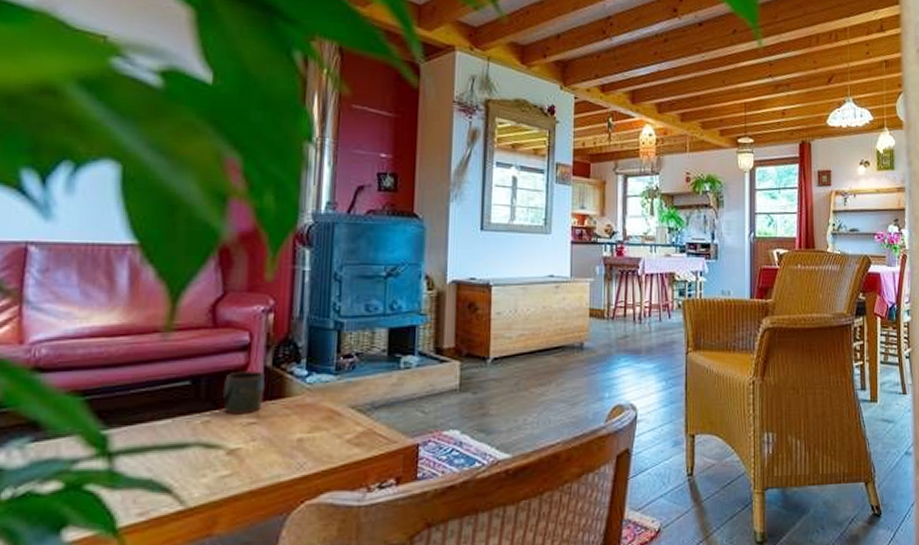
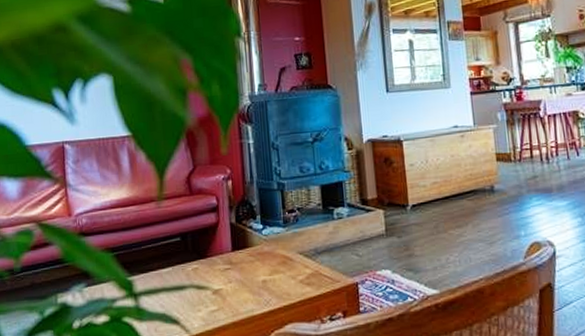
mug: present [223,371,265,415] -> none [204,227,233,263]

